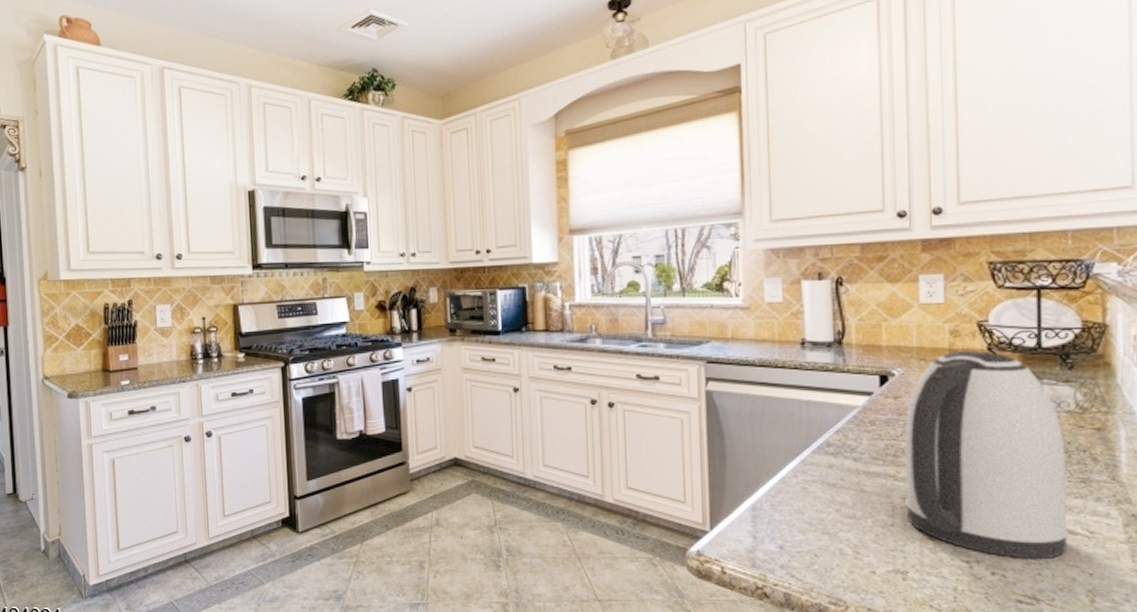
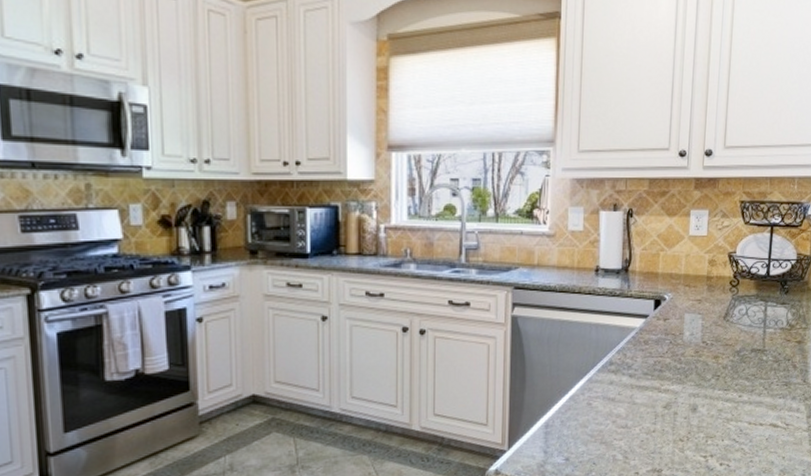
kettle: present [904,350,1069,560] -> none [665,277,777,451]

